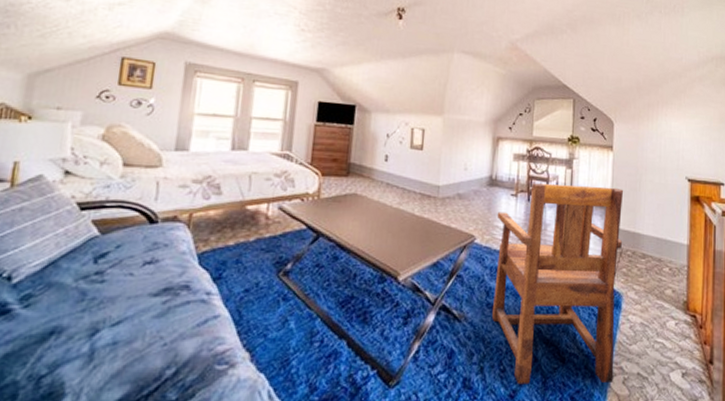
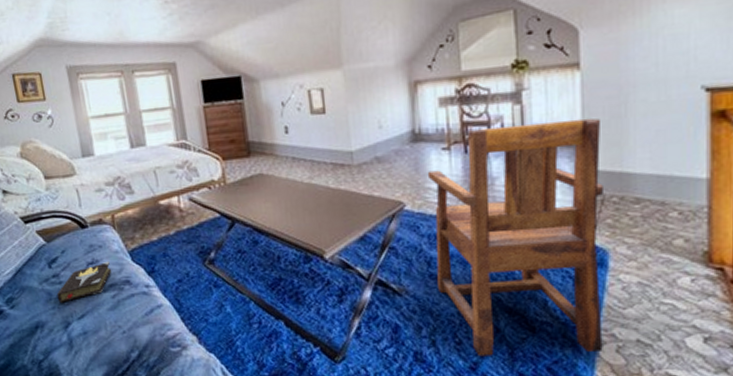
hardback book: none [92,261,172,305] -> present [56,260,112,303]

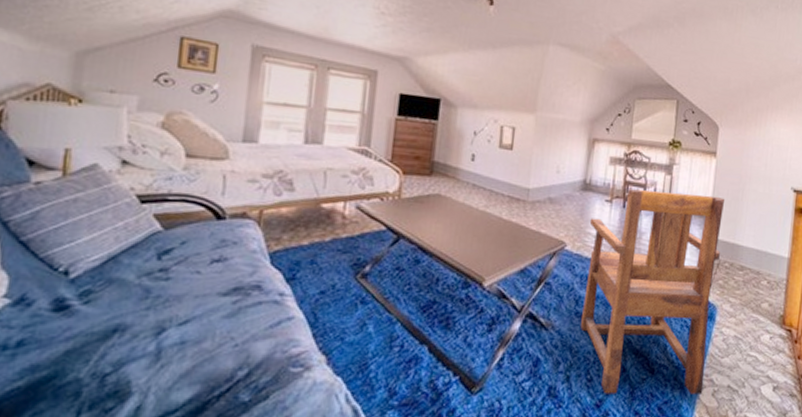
hardback book: present [56,260,112,303] -> none [157,260,242,304]

